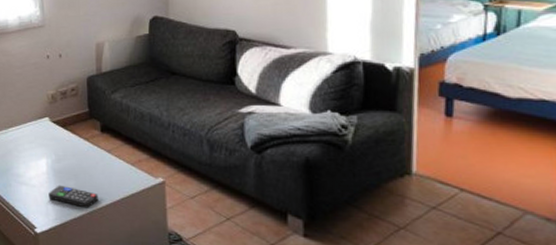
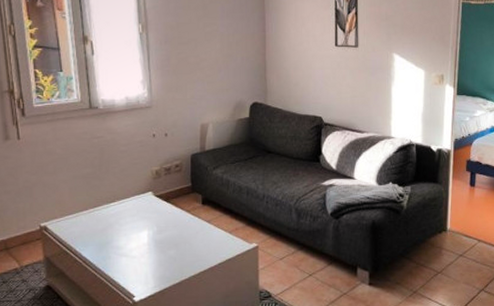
remote control: present [48,185,99,208] -> none [149,254,197,275]

